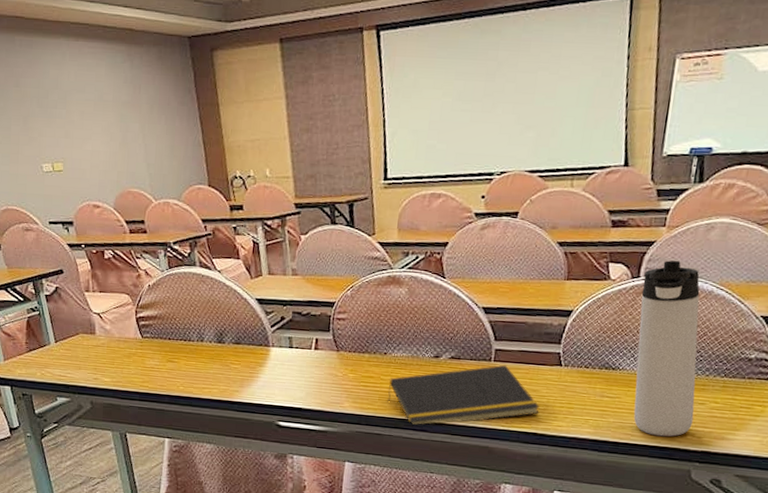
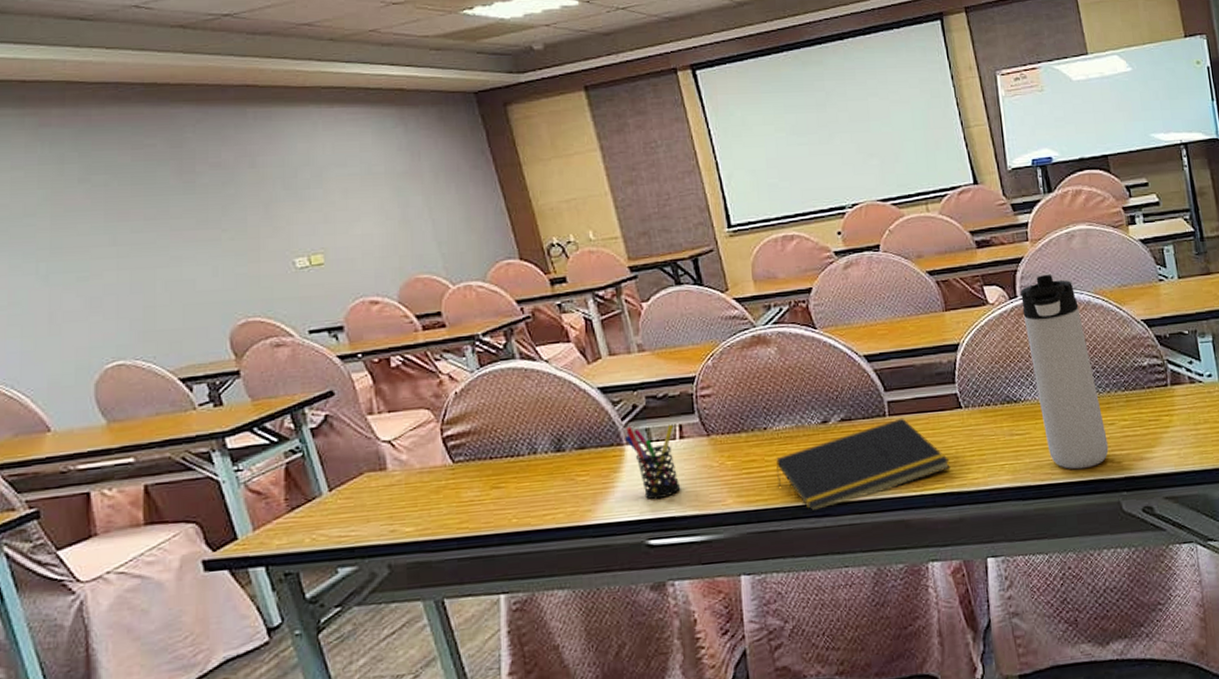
pen holder: none [272,333,311,393] -> present [625,424,681,500]

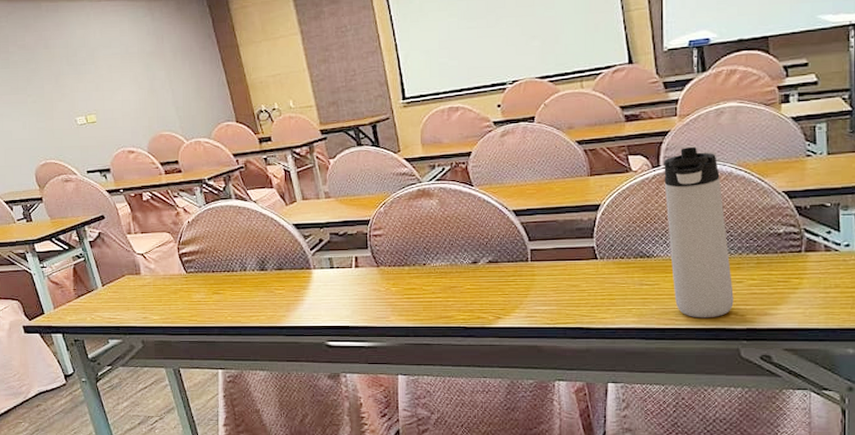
pen holder: present [625,424,681,500] -> none [313,255,355,312]
notepad: present [776,417,951,510] -> none [432,263,582,331]

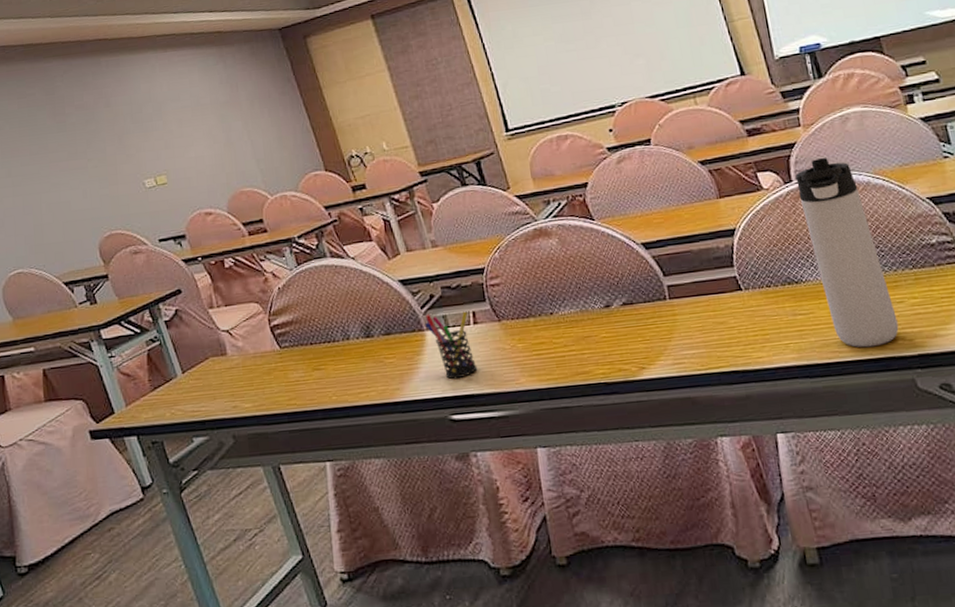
pen holder: none [313,255,355,312] -> present [425,311,478,380]

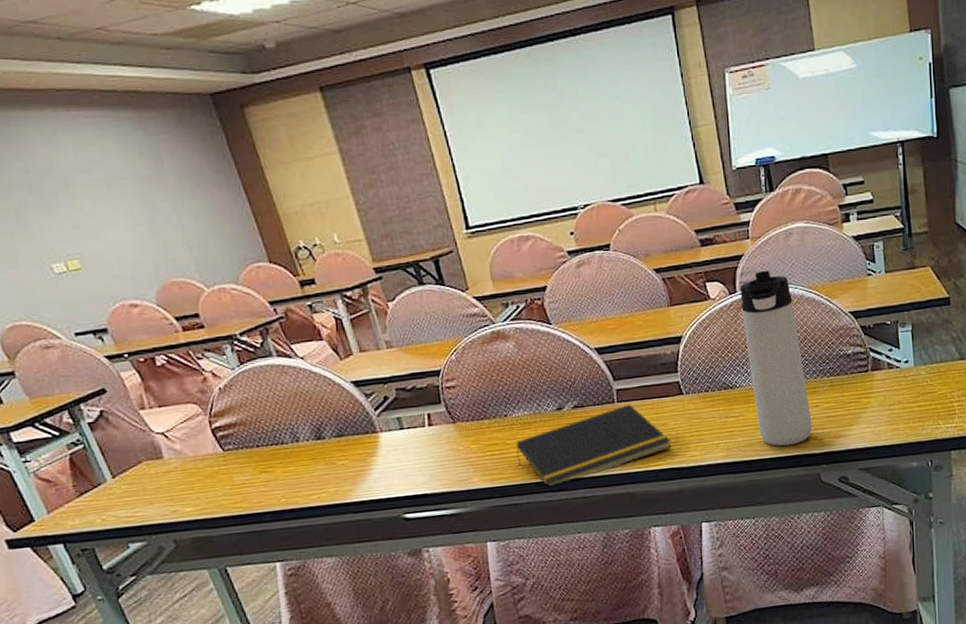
pen holder: present [425,311,478,380] -> none [379,413,432,480]
notepad: none [563,300,734,388] -> present [516,404,672,486]

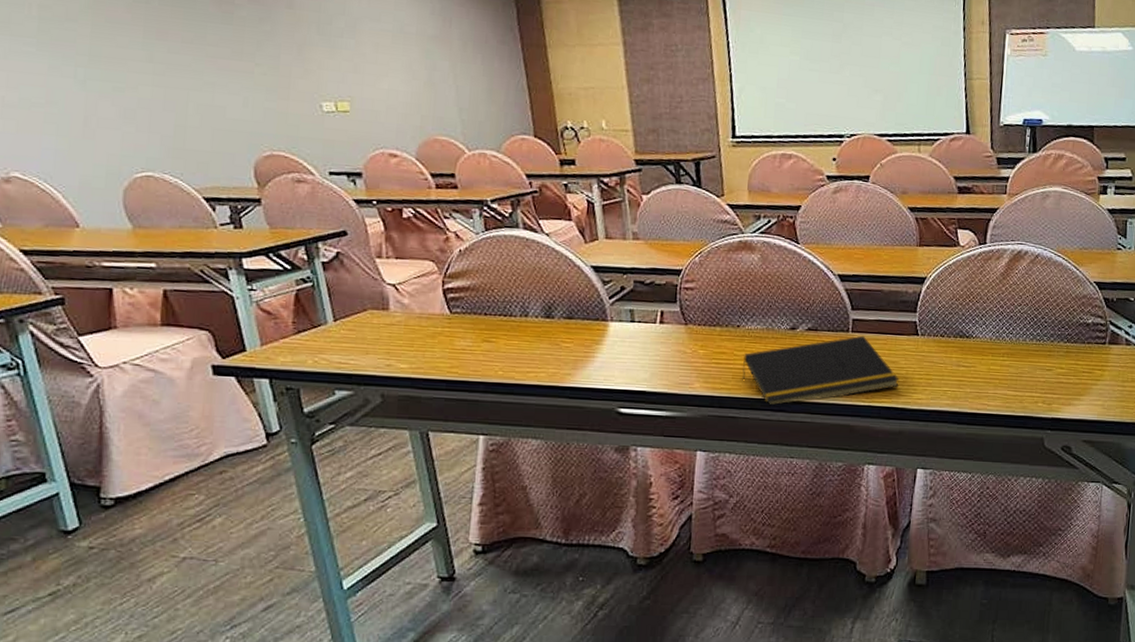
thermos bottle: present [740,270,812,447] -> none [988,227,1043,405]

